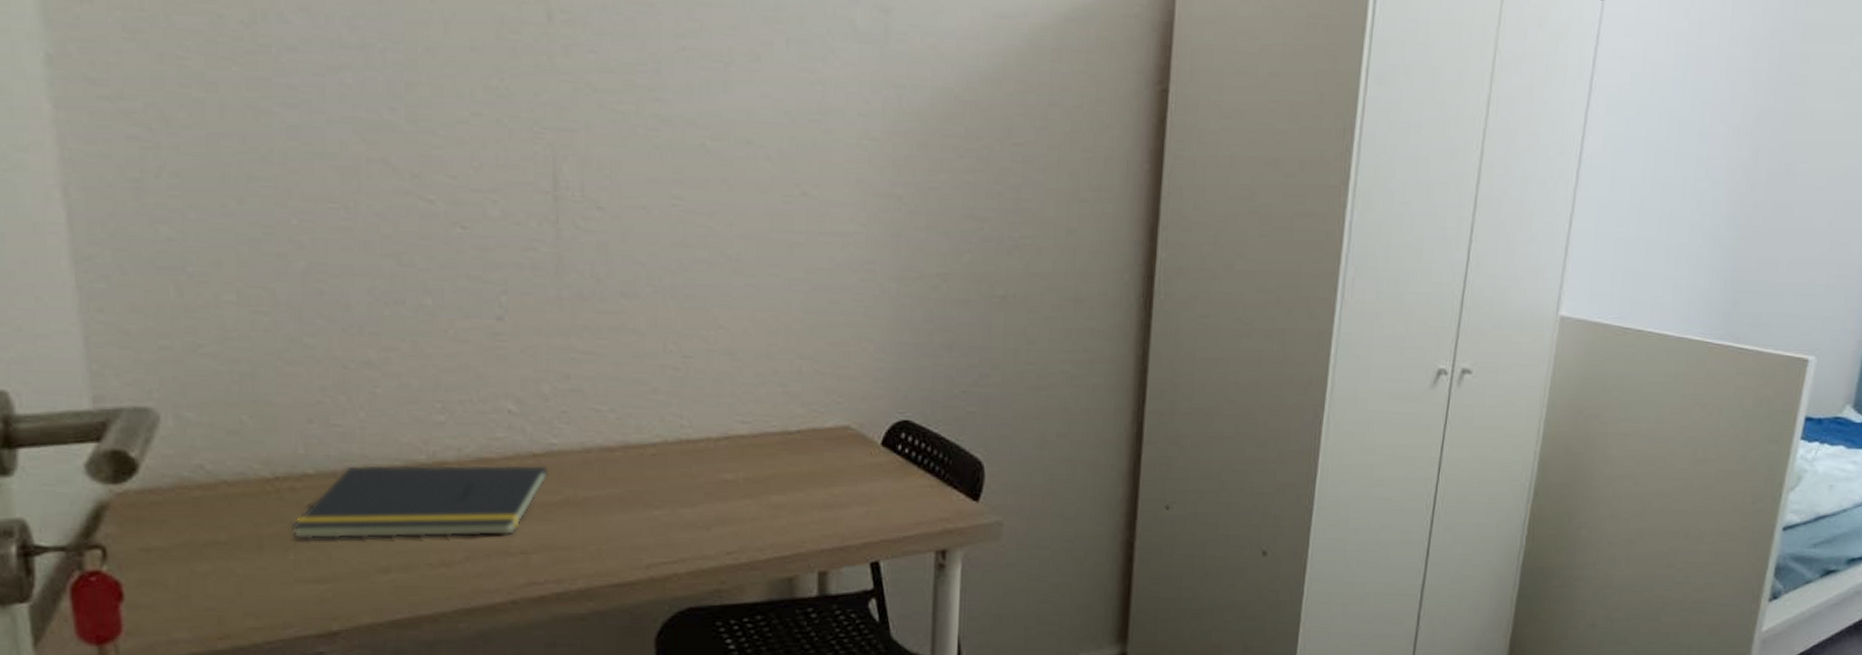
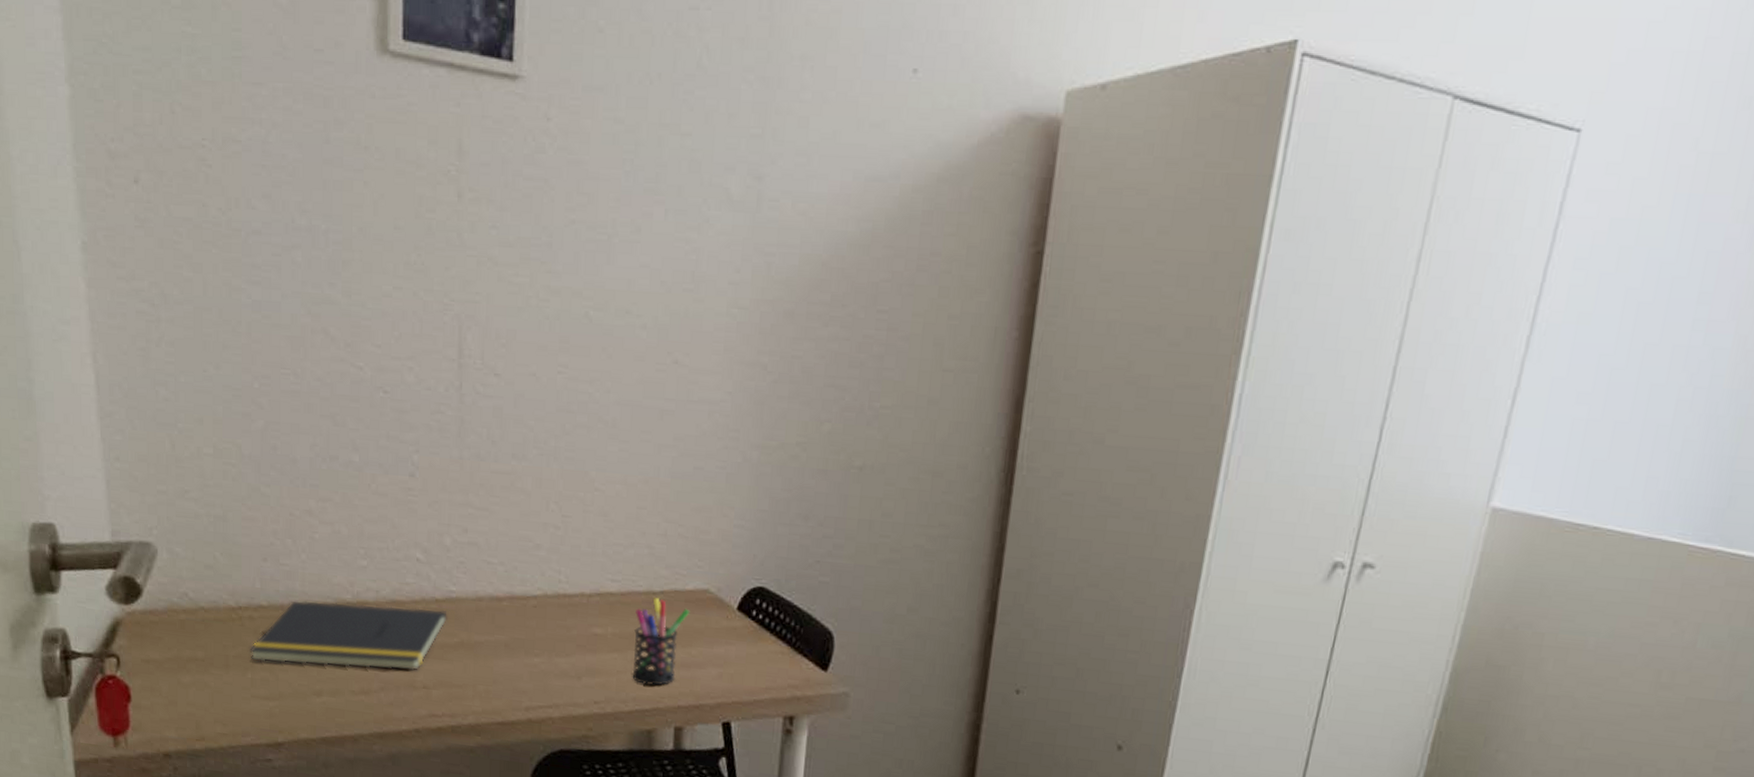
pen holder: none [768,438,829,531] -> present [632,598,689,686]

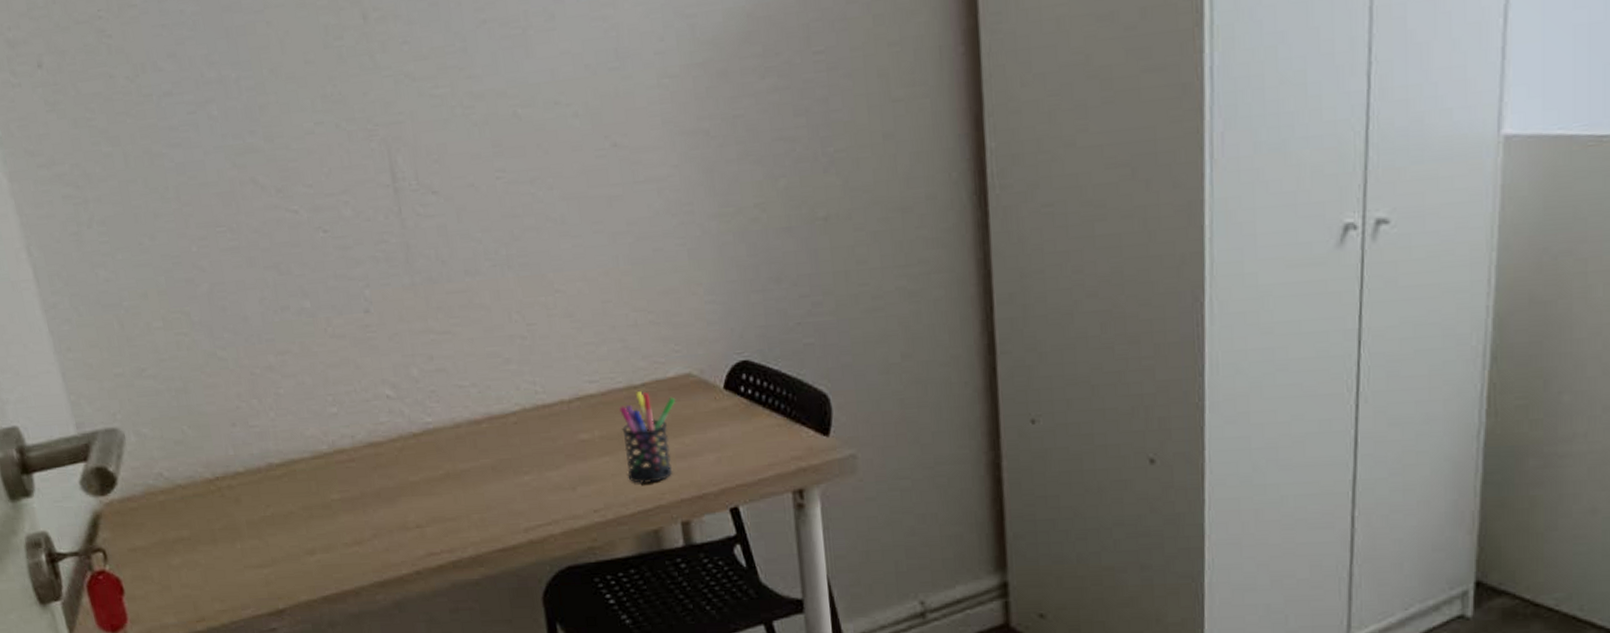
notepad: present [250,600,447,671] -> none [234,443,429,530]

